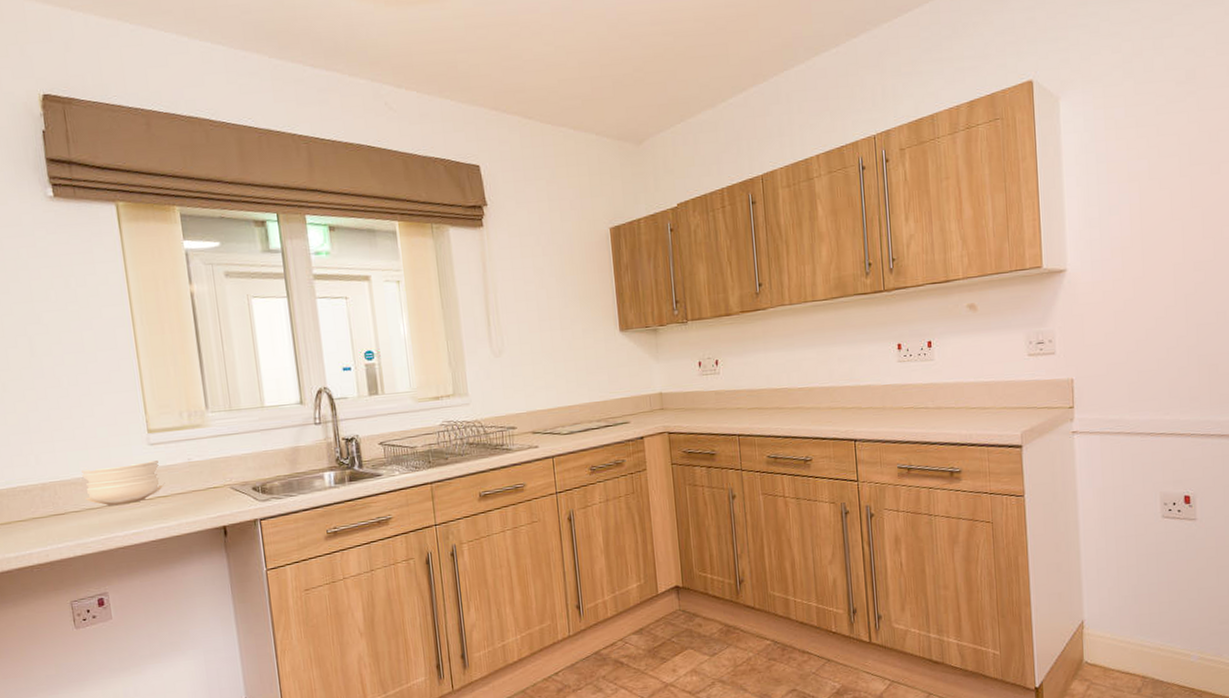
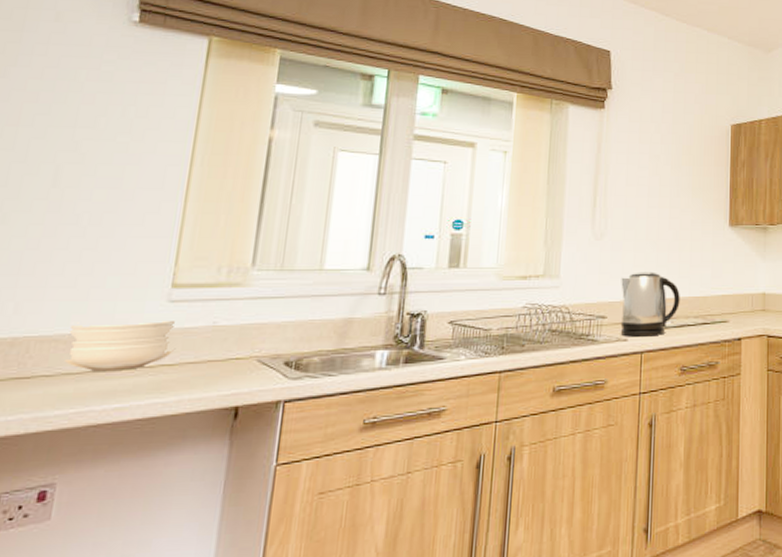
kettle: none [524,382,582,444] -> present [620,271,680,337]

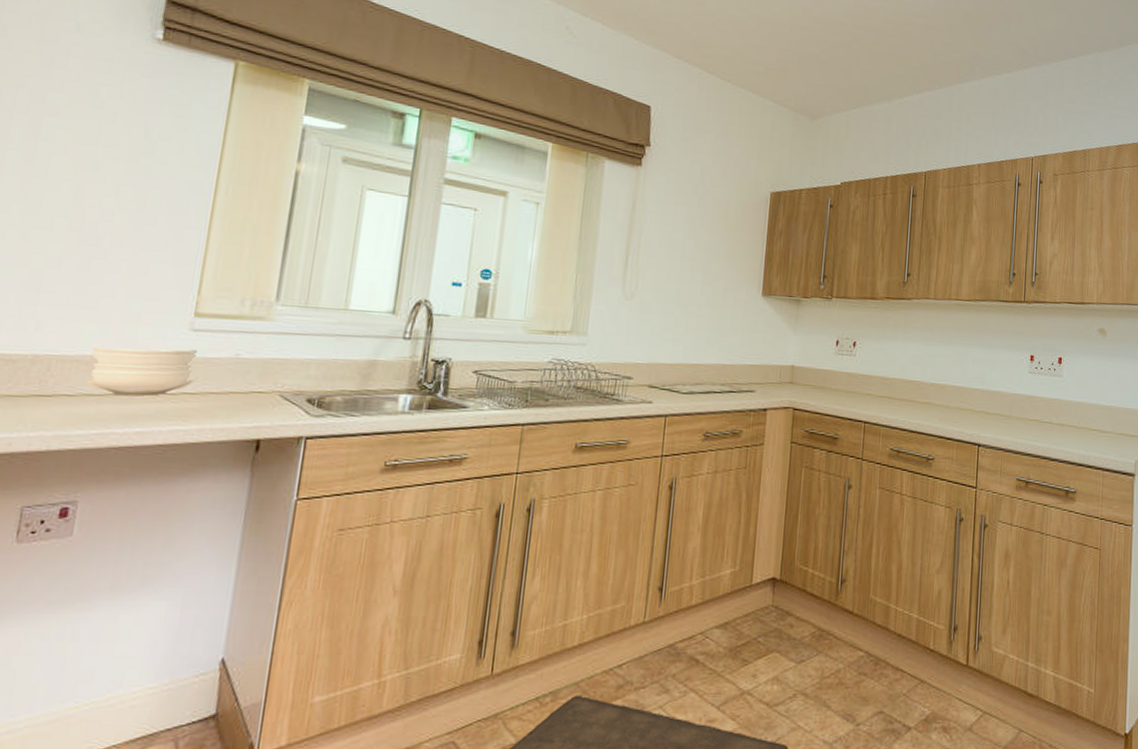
kettle: present [620,271,680,337] -> none [645,335,708,401]

